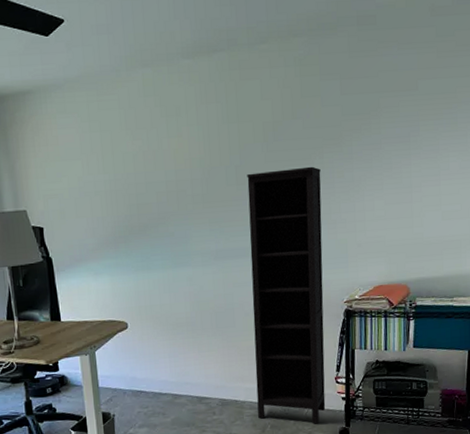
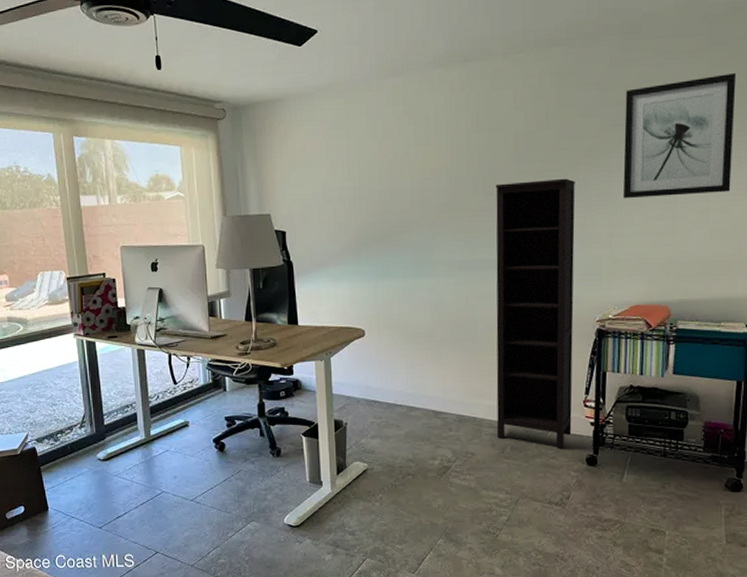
wall art: none [363,62,462,185] -> present [622,72,737,199]

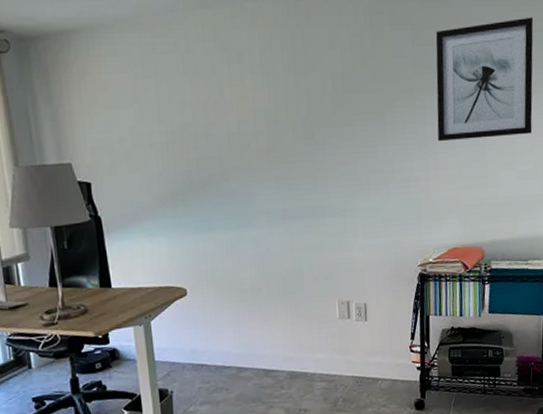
bookcase: present [496,178,575,449] -> none [315,121,400,396]

